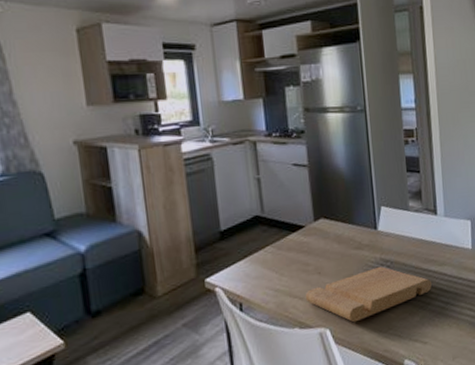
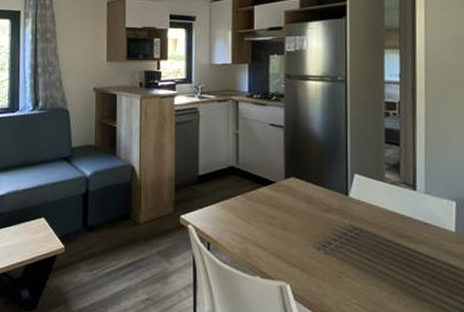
cutting board: present [305,266,432,323] -> none [269,232,404,283]

